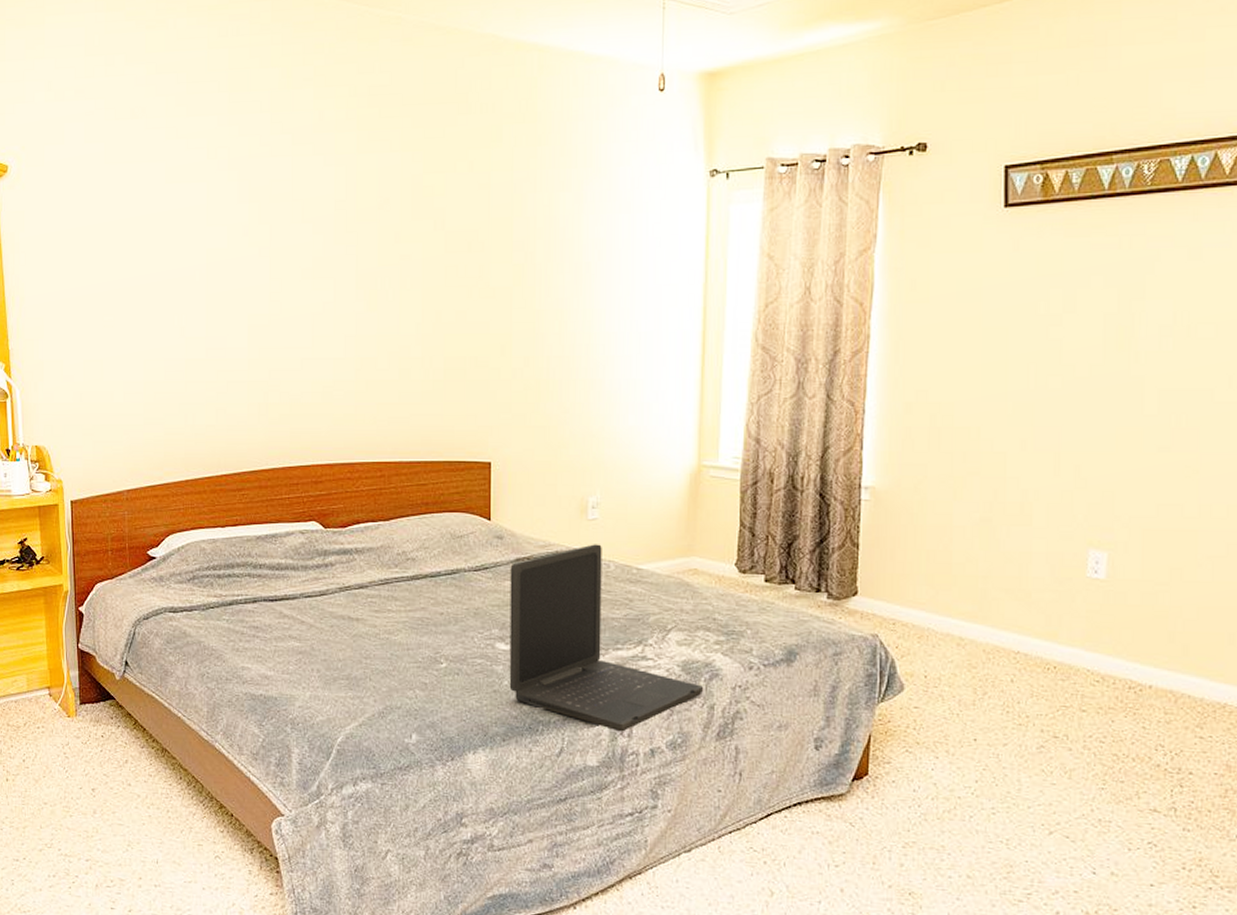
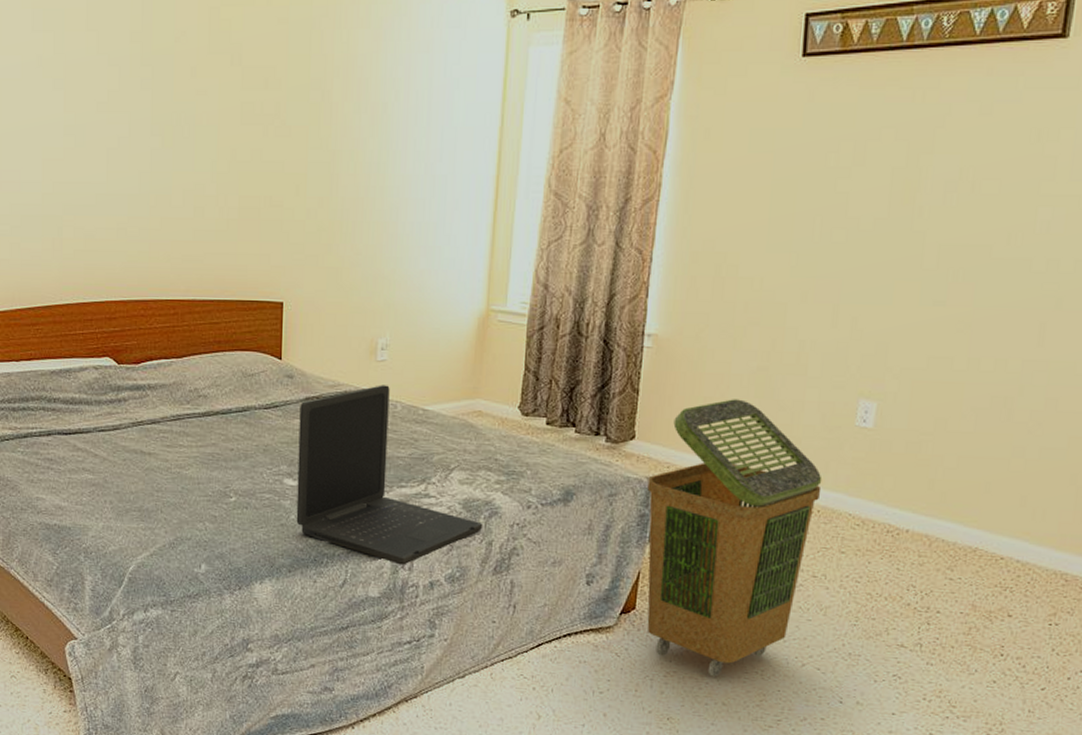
laundry basket: none [873,552,1056,849] -> present [647,399,823,678]

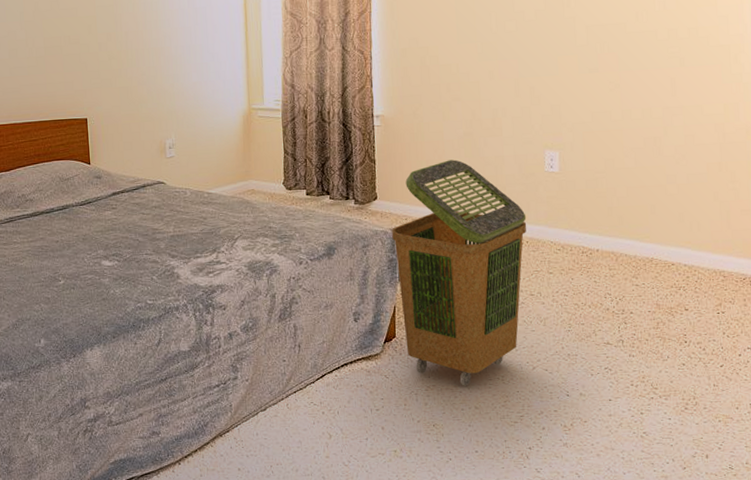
laptop: present [296,385,483,565] -> none [108,176,267,322]

